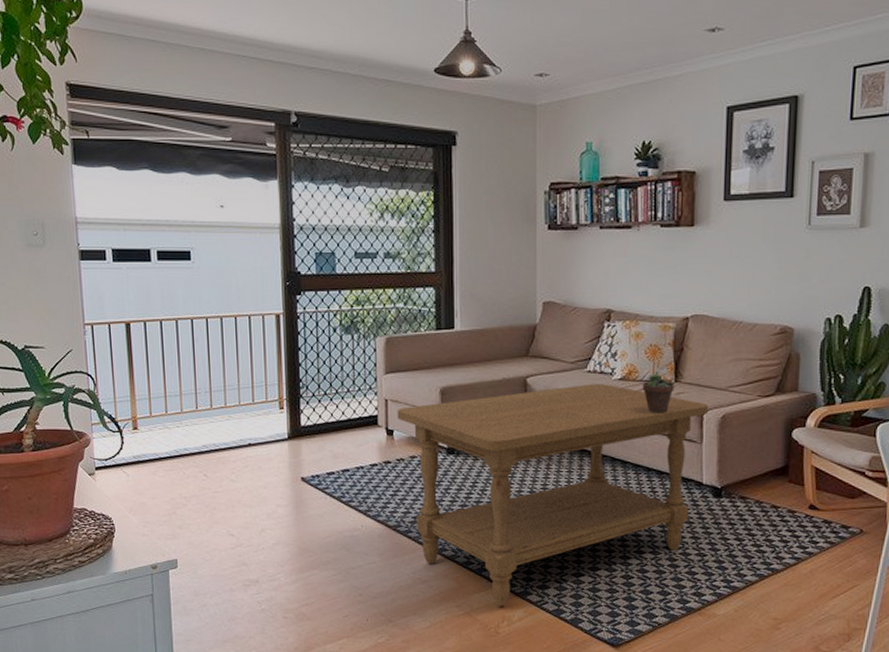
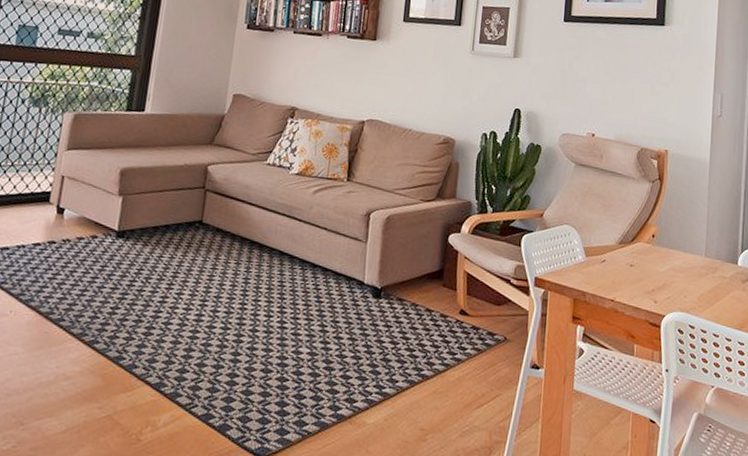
coffee table: present [397,383,709,606] -> none [70,176,376,409]
succulent plant: present [642,362,675,413] -> none [316,160,347,211]

